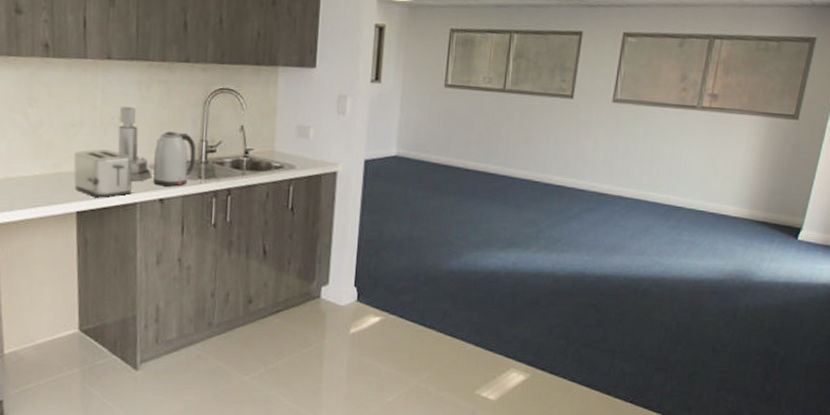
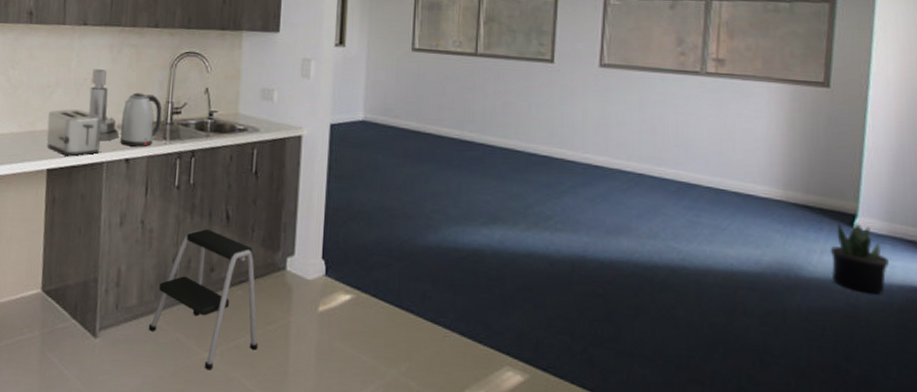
step stool: none [189,264,295,391] -> present [148,229,259,370]
planter: none [775,235,819,292] -> present [830,222,889,293]

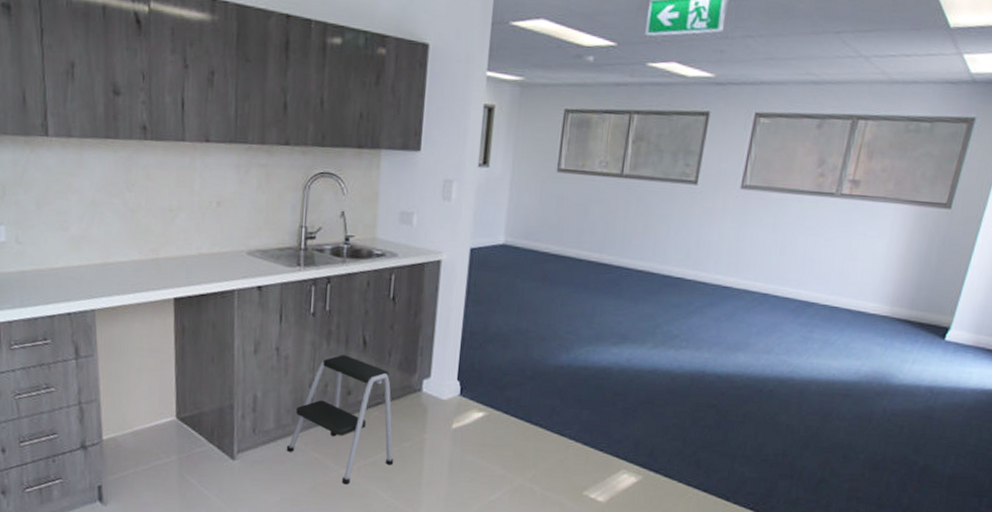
toaster: present [46,109,102,157] -> none [171,234,231,285]
paper towel holder: present [89,69,121,141] -> none [215,191,252,269]
kettle: present [120,92,162,147] -> none [251,216,296,274]
planter: present [830,222,889,293] -> none [917,335,969,397]

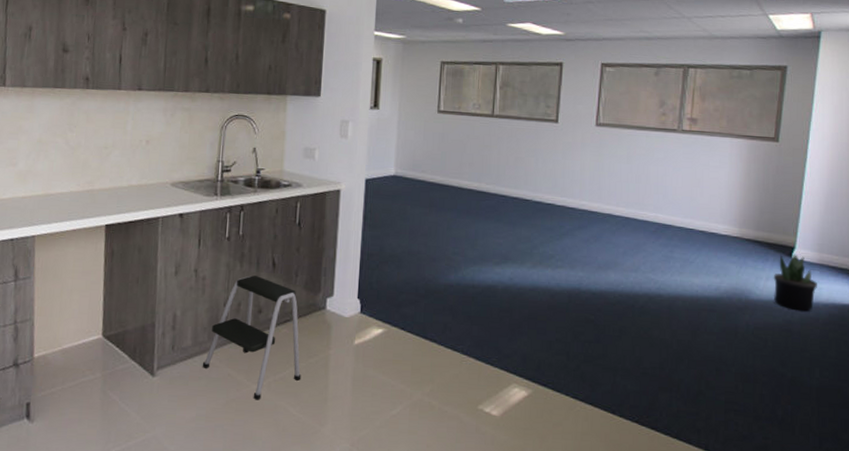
planter: none [917,335,969,397] -> present [773,253,817,311]

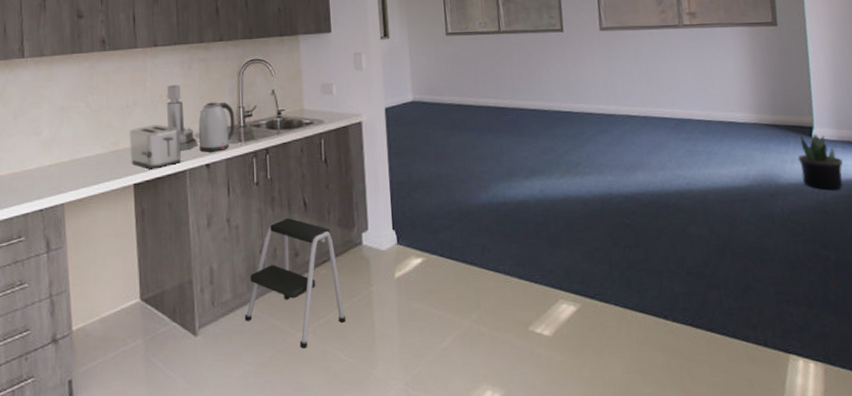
toaster: none [104,168,157,213] -> present [130,124,182,170]
paper towel holder: none [144,131,175,198] -> present [166,85,199,151]
kettle: none [174,153,214,203] -> present [198,102,235,152]

